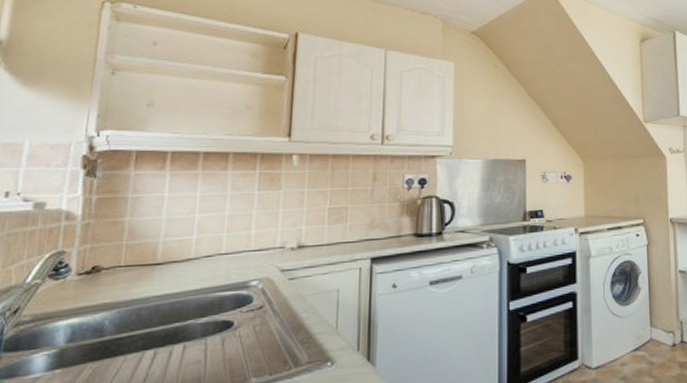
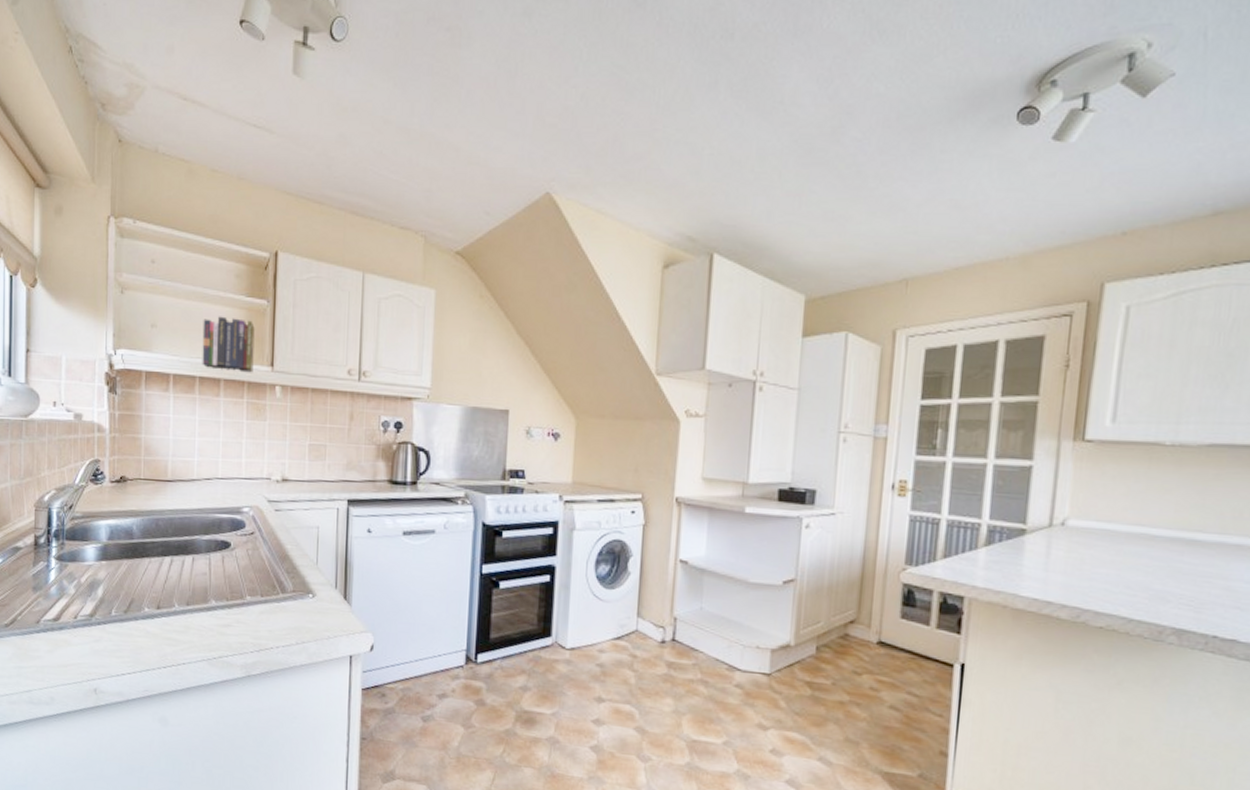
books: none [207,92,271,145] -> present [202,316,255,373]

